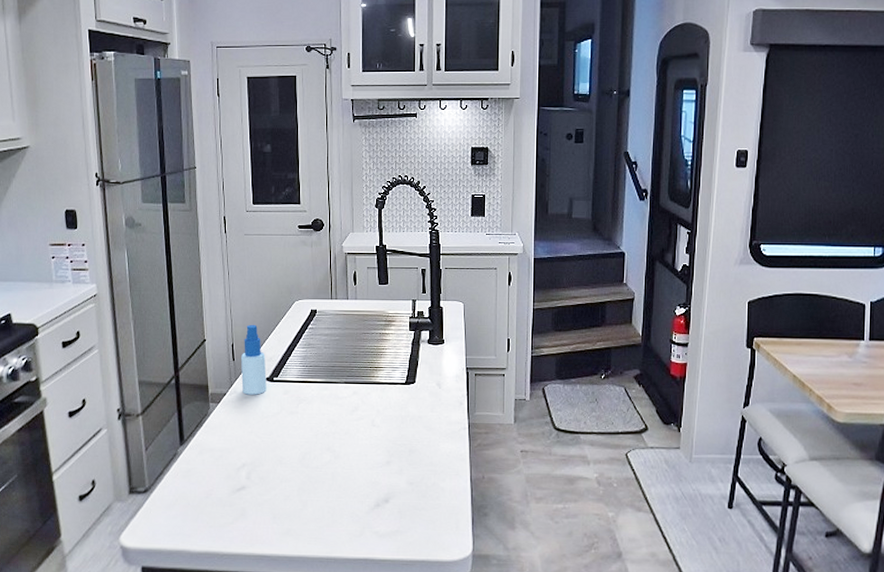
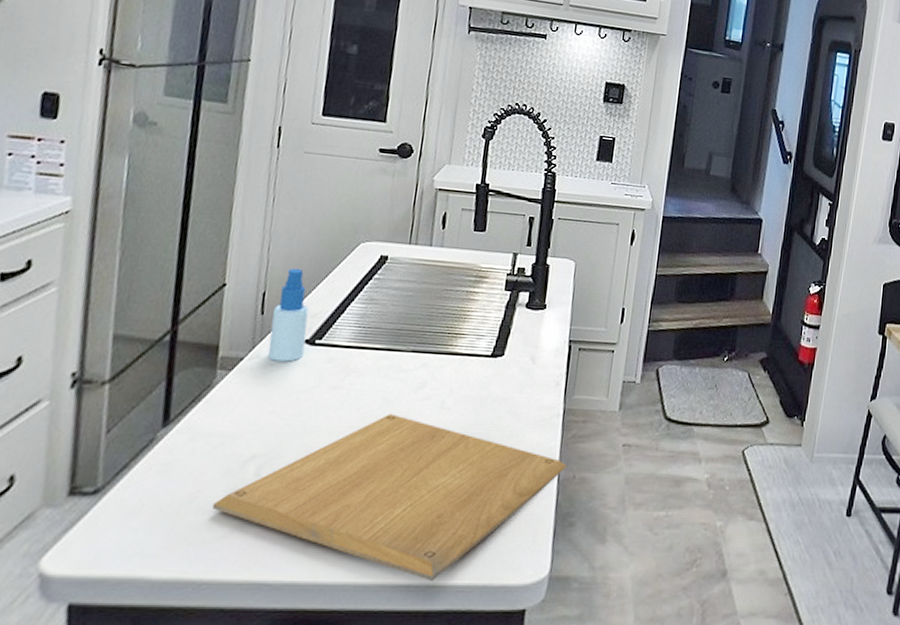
chopping board: none [221,431,476,556] -> present [212,414,567,581]

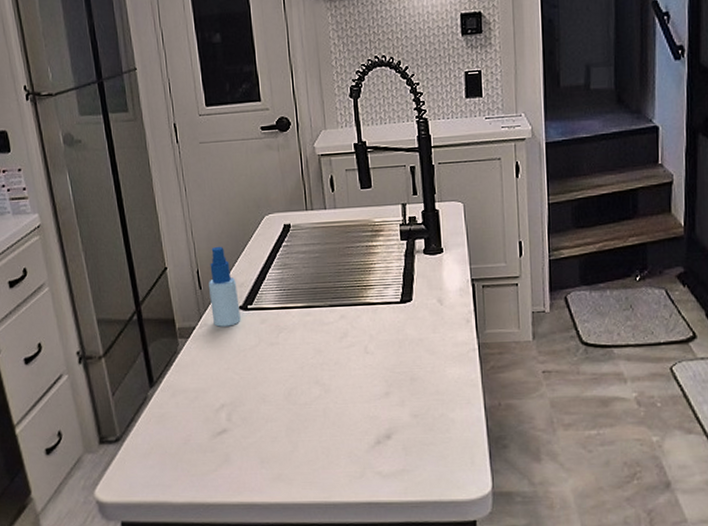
chopping board: present [212,414,567,581] -> none [201,362,491,498]

